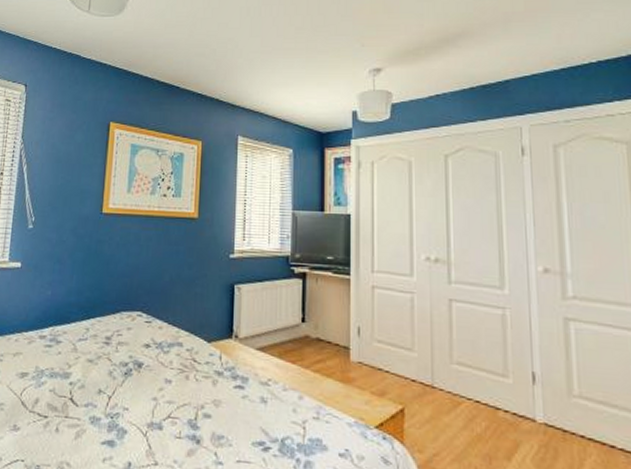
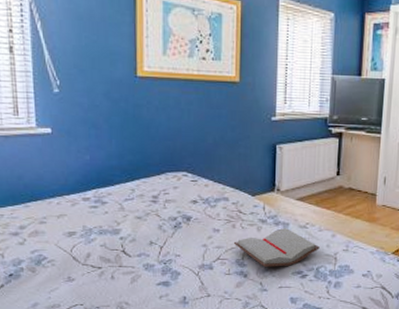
paperback book: none [186,382,284,434] -> present [233,227,320,267]

